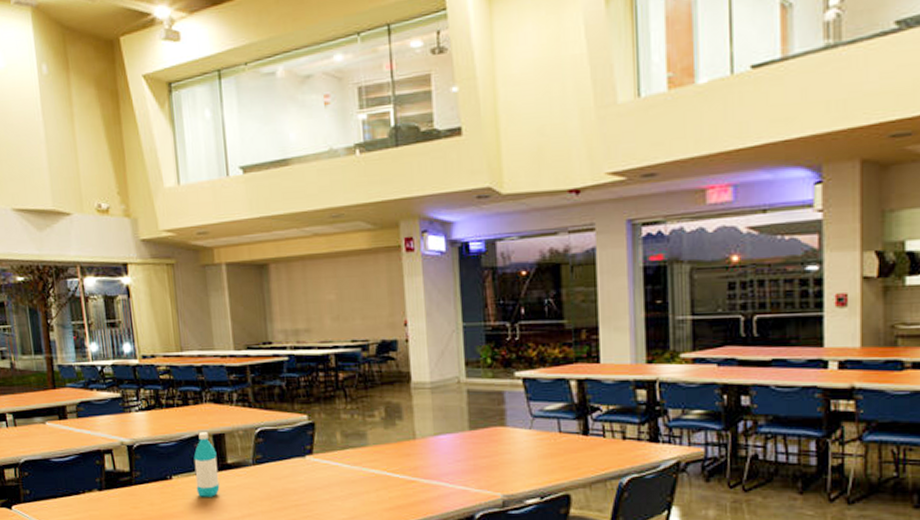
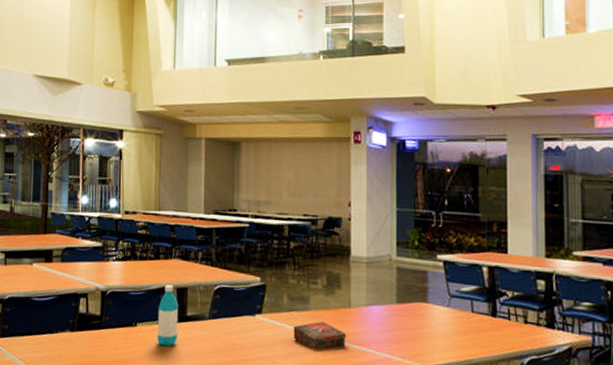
book: none [350,456,413,488] -> present [293,321,346,350]

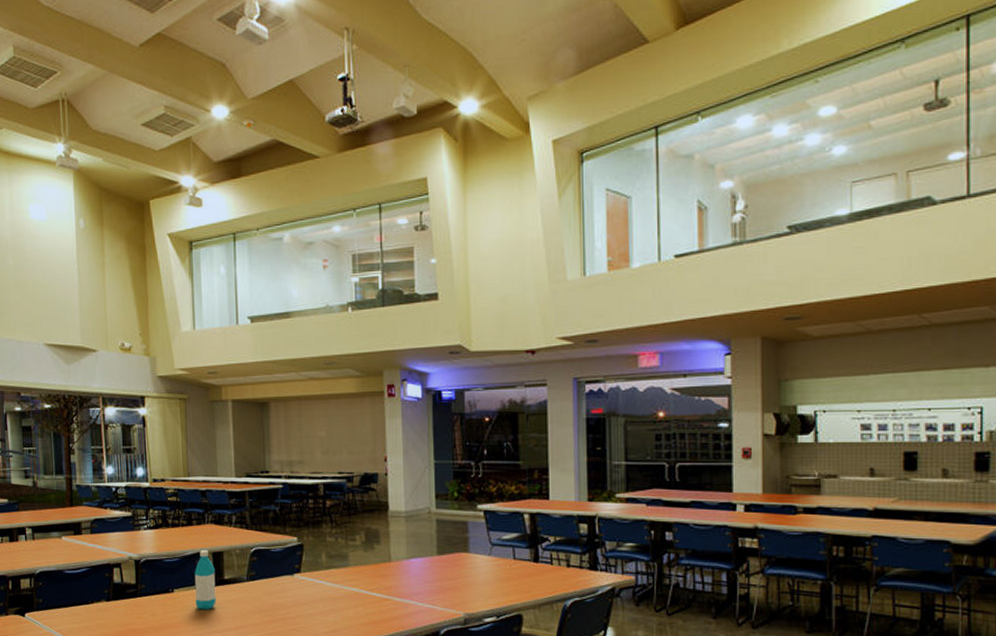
book: present [293,321,346,350] -> none [333,576,387,605]

